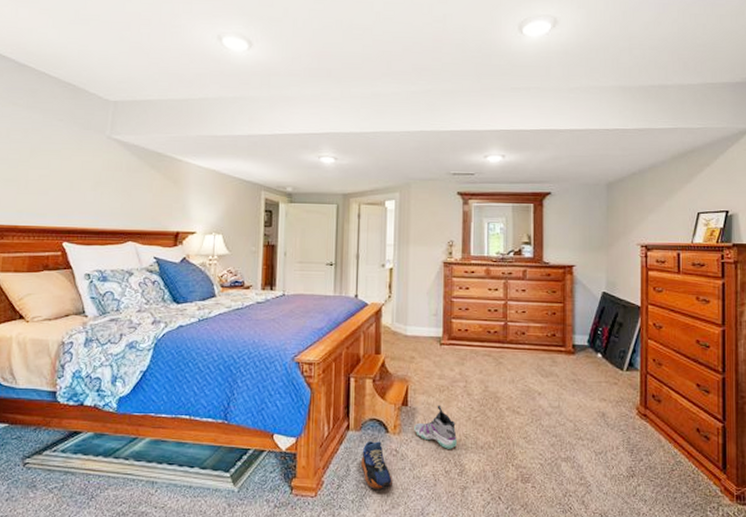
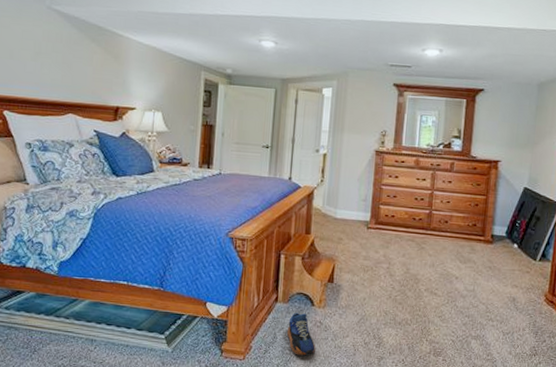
sneaker: present [414,405,457,449] -> none [338,284,377,324]

